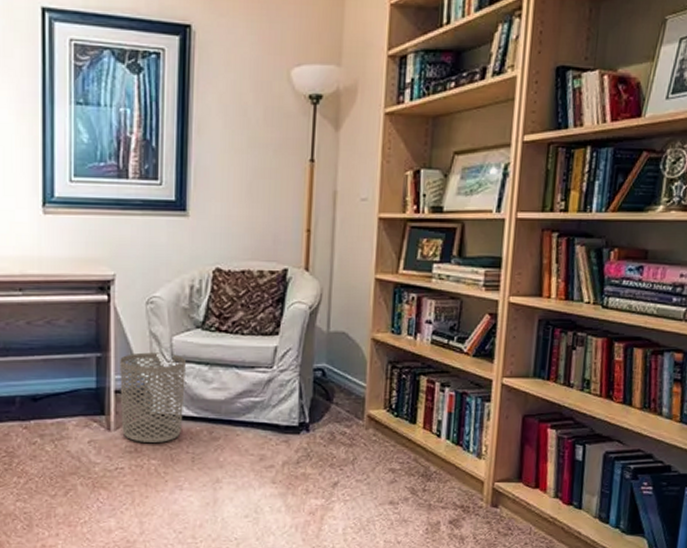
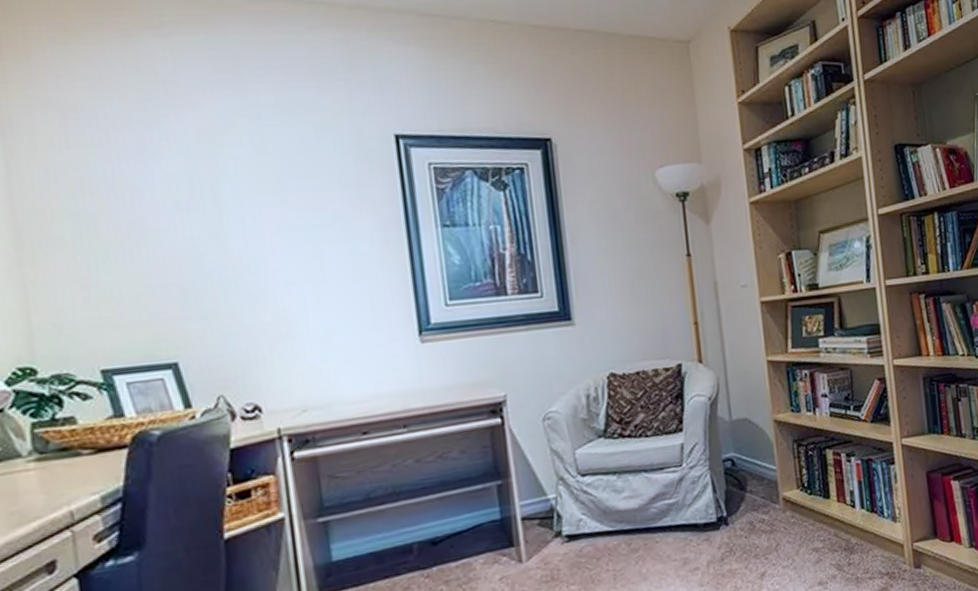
waste bin: present [120,352,186,442] -> none [523,468,599,570]

